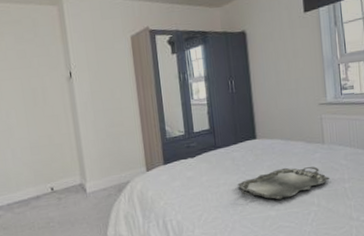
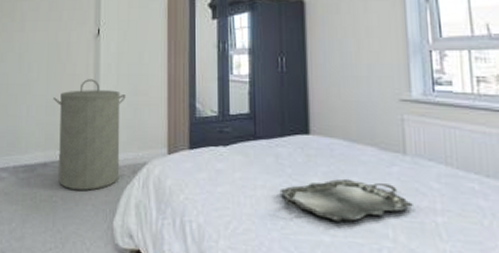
laundry hamper: none [36,117,108,214] -> present [53,79,126,191]

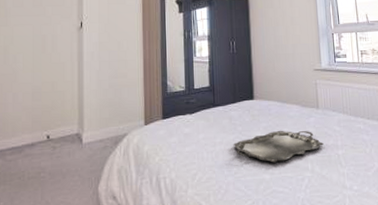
laundry hamper: present [53,79,126,191] -> none [39,66,107,164]

